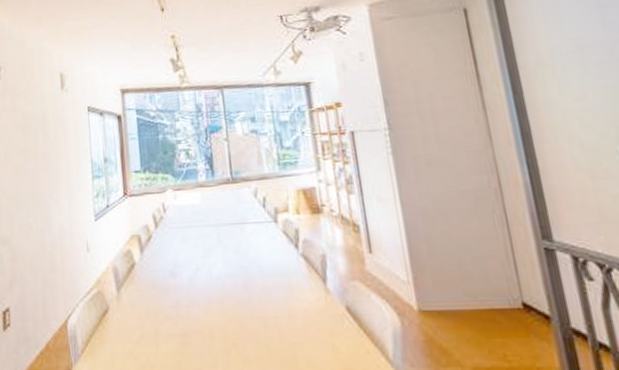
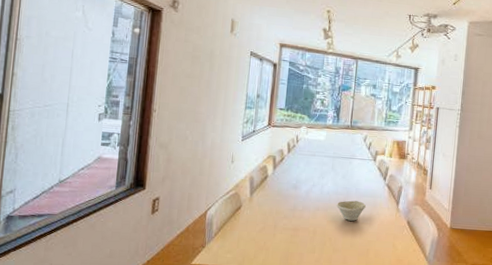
bowl: none [234,284,279,315] -> present [336,200,367,221]

